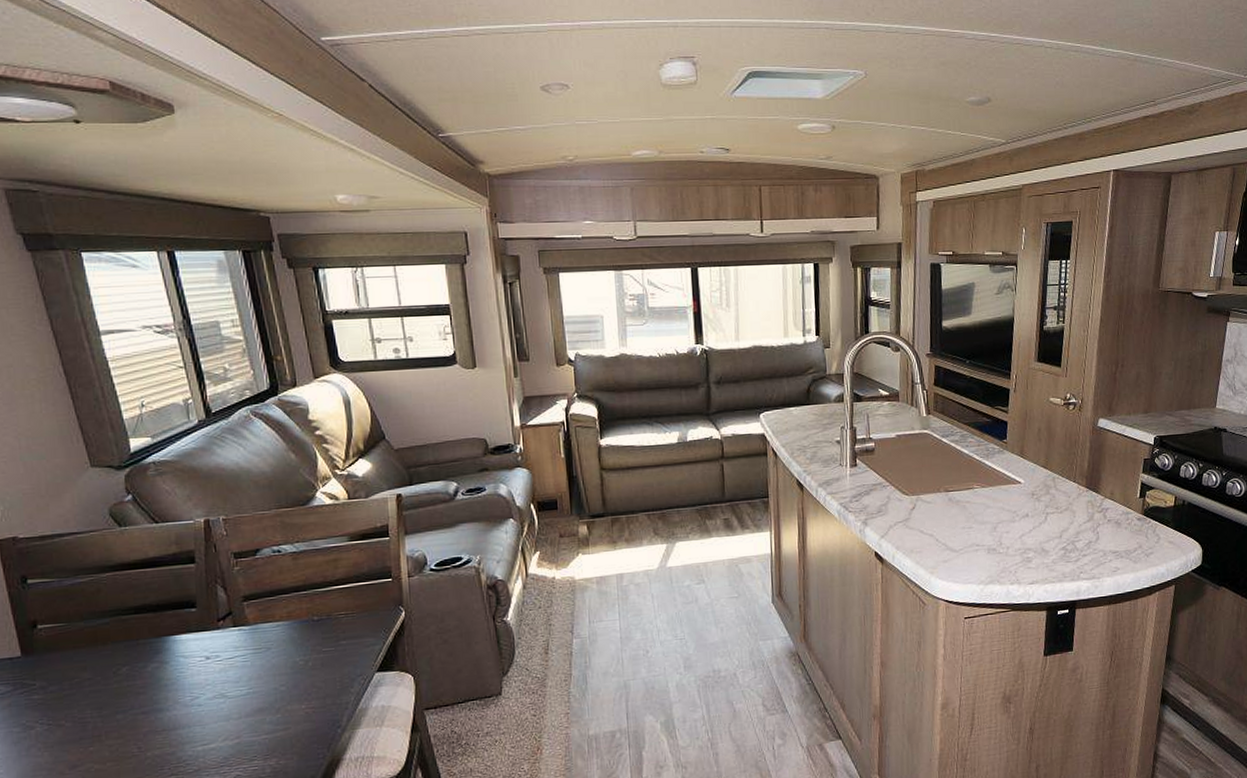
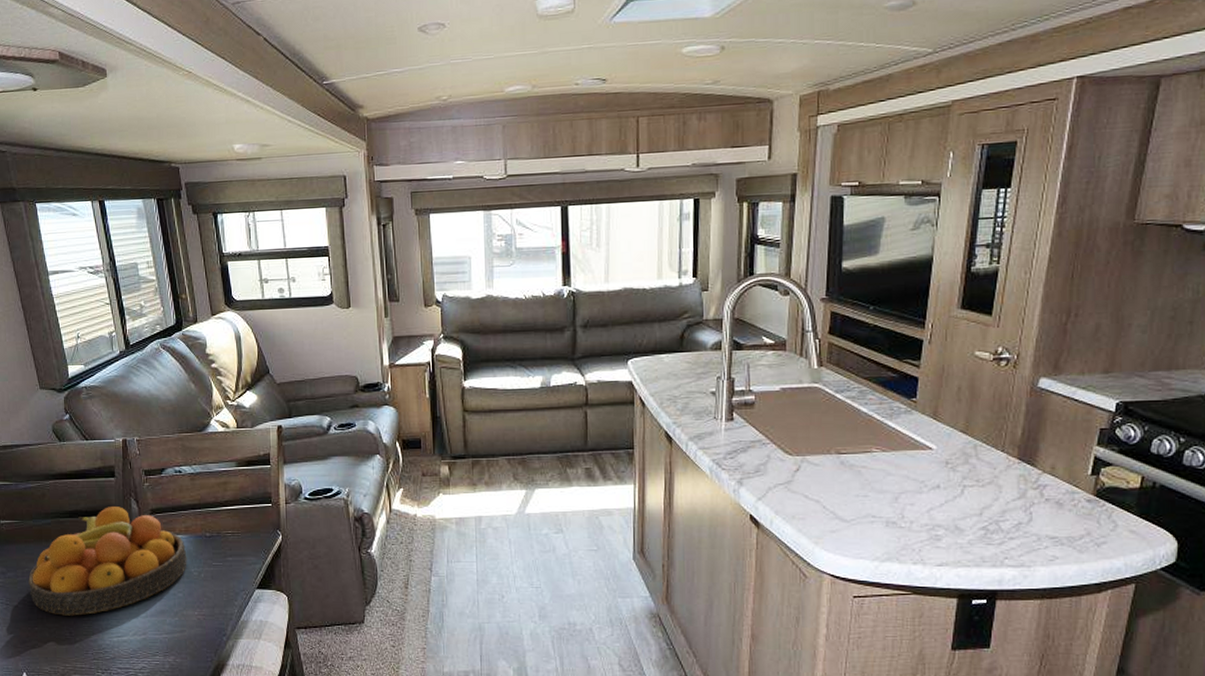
fruit bowl: none [79,596,291,730] -> present [28,507,187,616]

